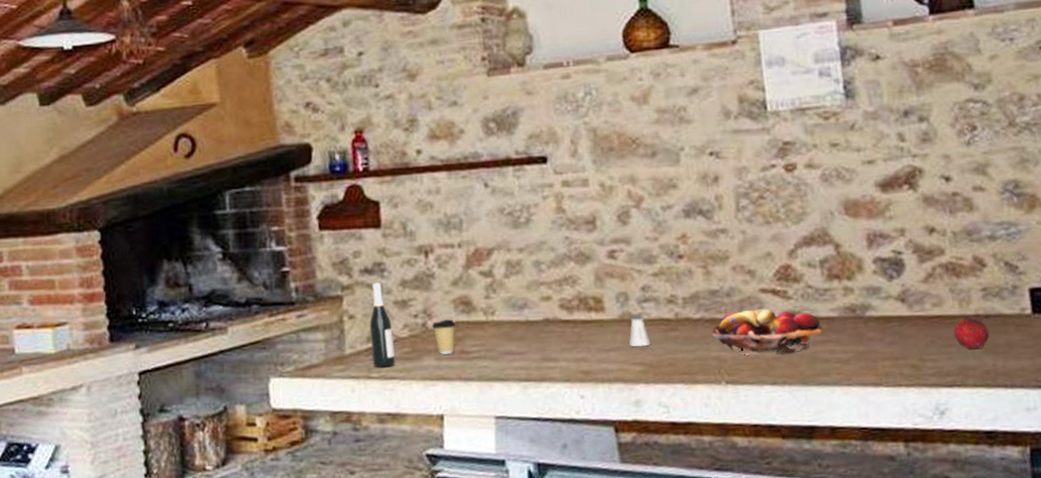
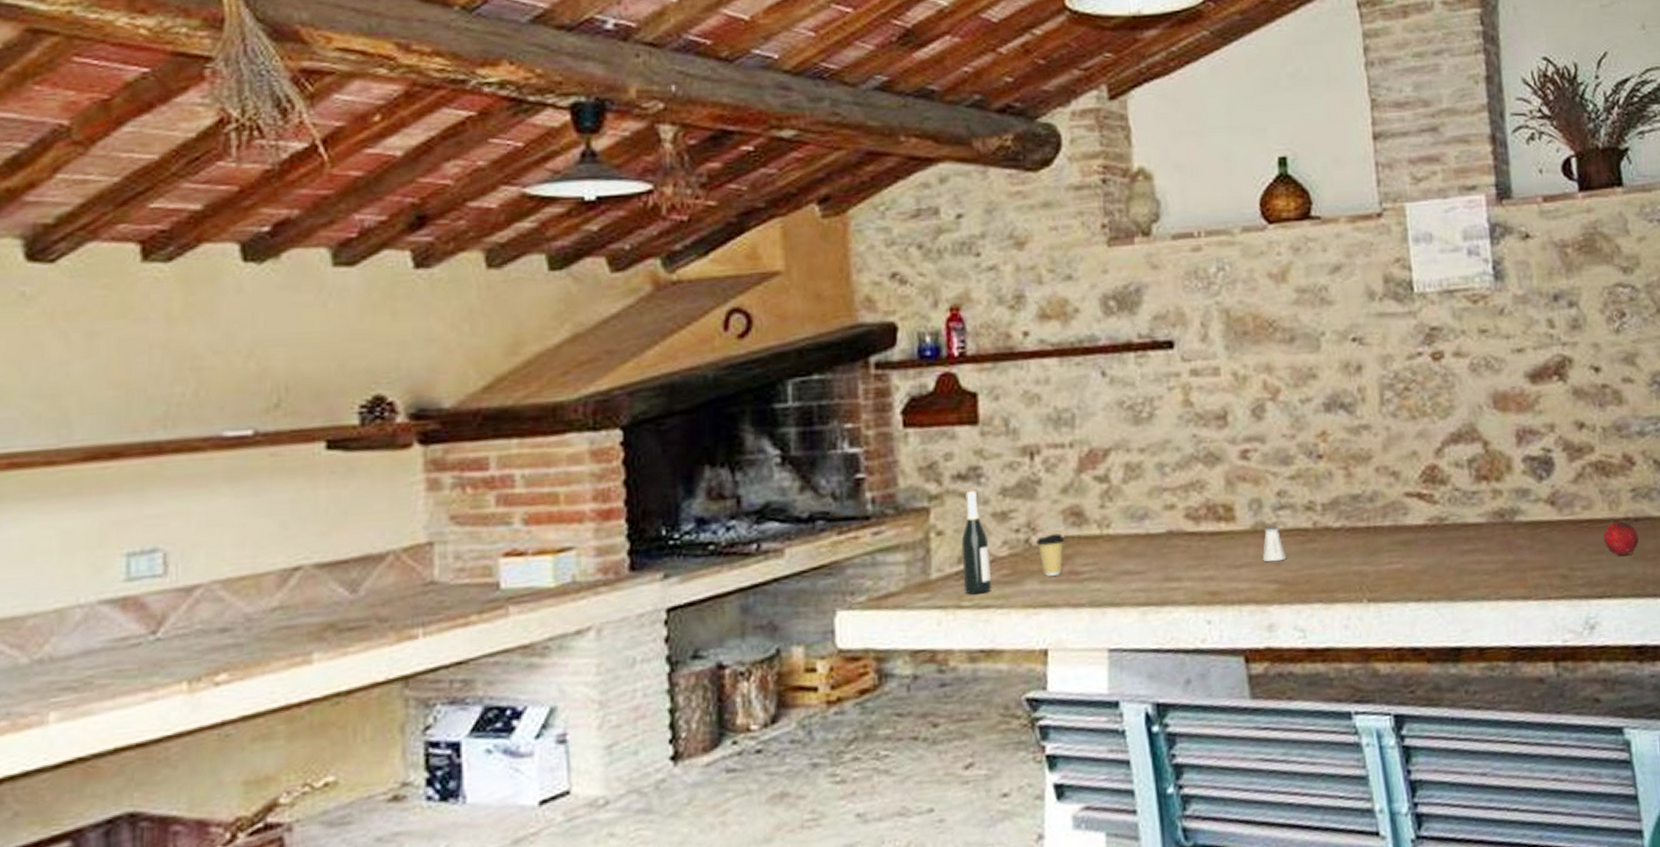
fruit basket: present [711,308,824,354] -> none [1352,514,1472,566]

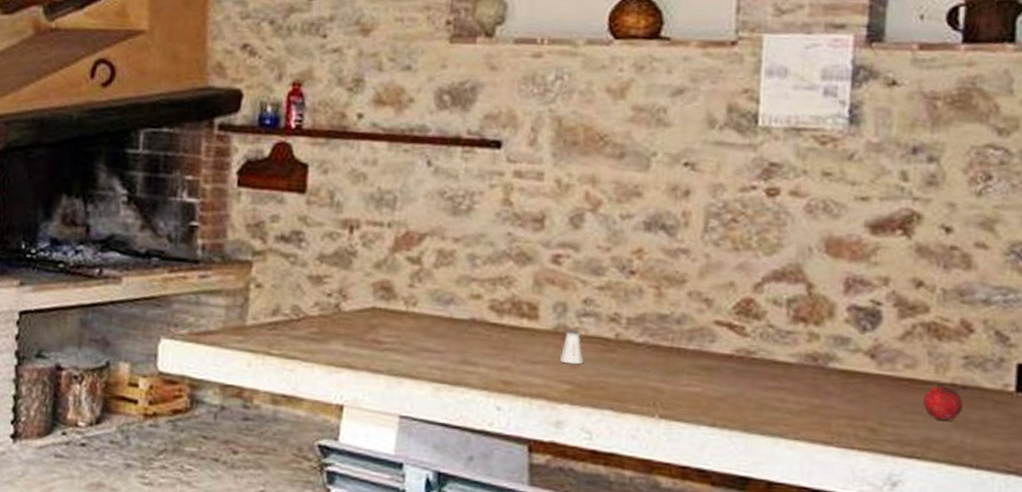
wine bottle: present [961,490,991,595] -> none [275,251,302,346]
coffee cup: present [1035,533,1065,576] -> none [344,303,372,341]

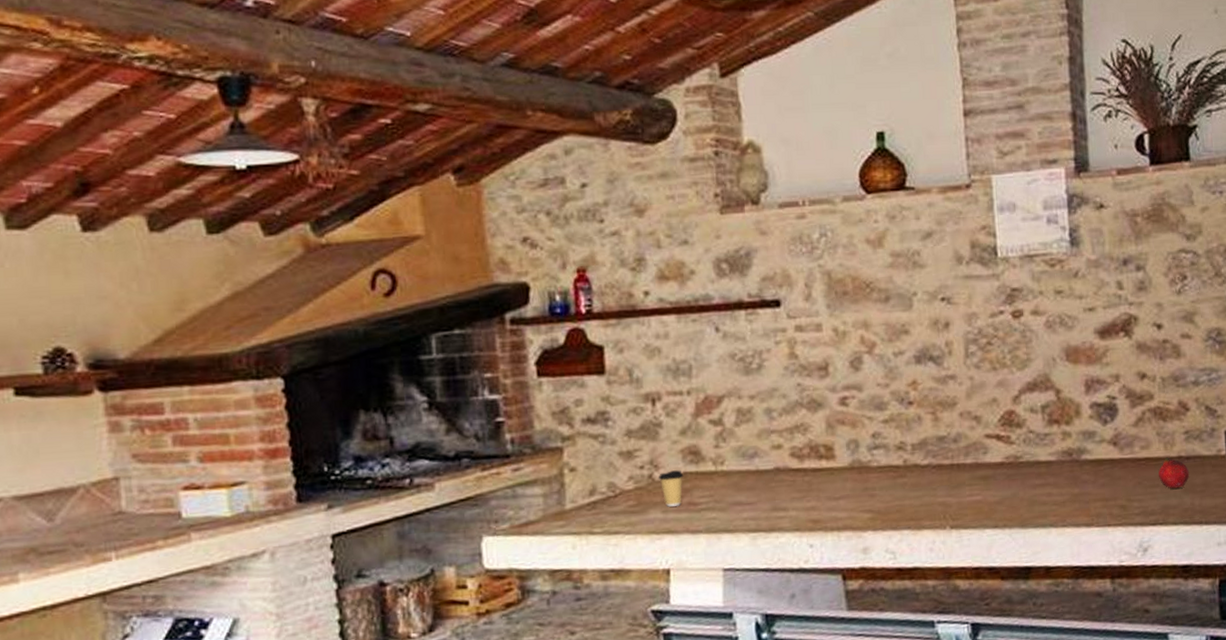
coffee cup: none [344,303,372,341] -> present [658,470,684,507]
saltshaker: present [559,330,584,365] -> none [858,463,880,495]

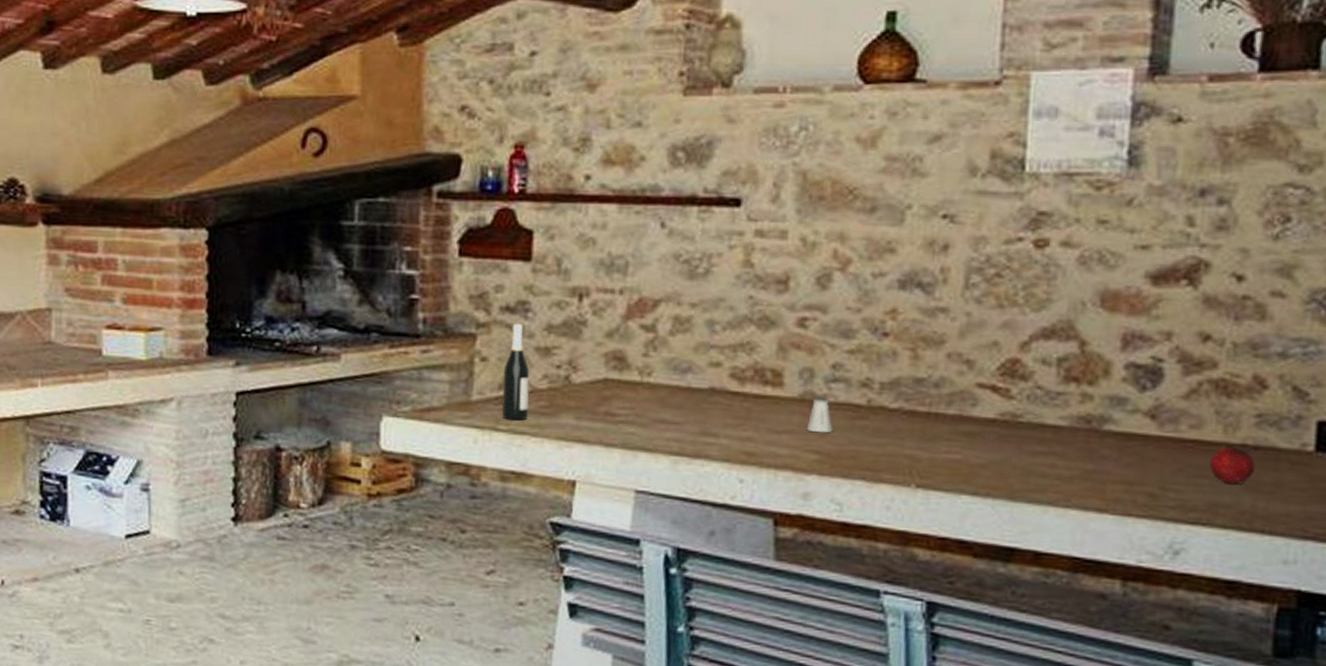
wine bottle: none [592,432,619,523] -> present [502,322,530,421]
coffee cup: present [658,470,684,507] -> none [575,374,605,414]
saltshaker: none [858,463,880,495] -> present [806,397,833,433]

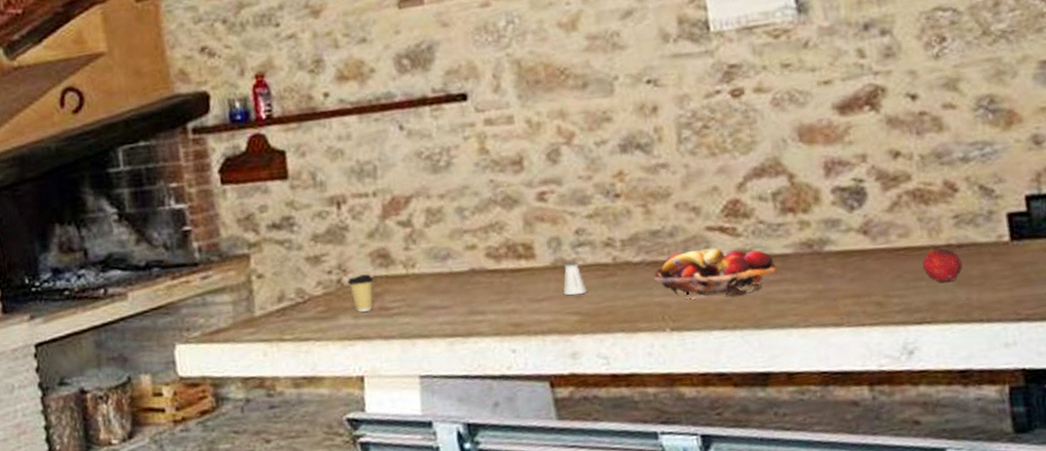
wine bottle: present [502,322,530,421] -> none [279,237,309,329]
coffee cup: none [575,374,605,414] -> present [347,274,374,312]
fruit basket: none [907,404,1047,462] -> present [653,247,778,297]

